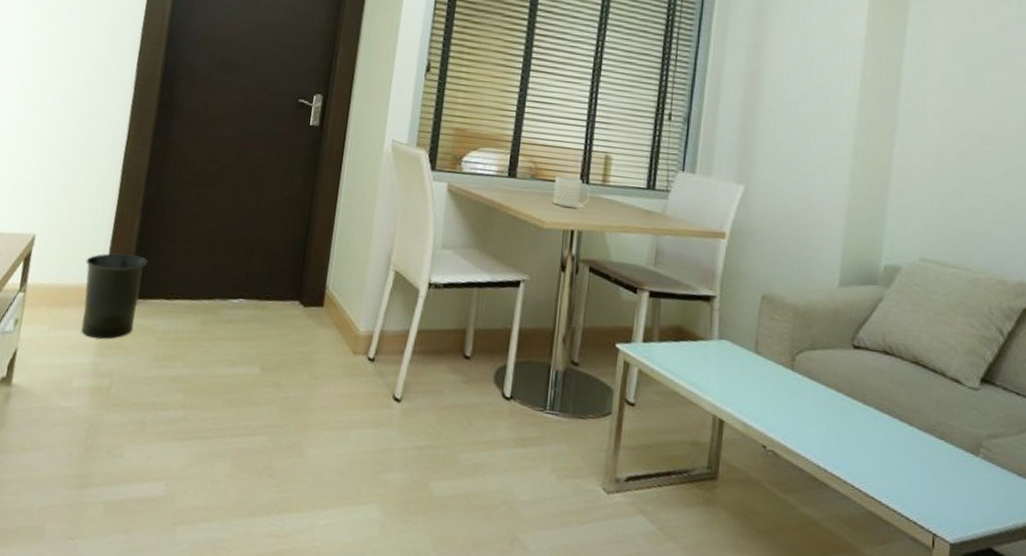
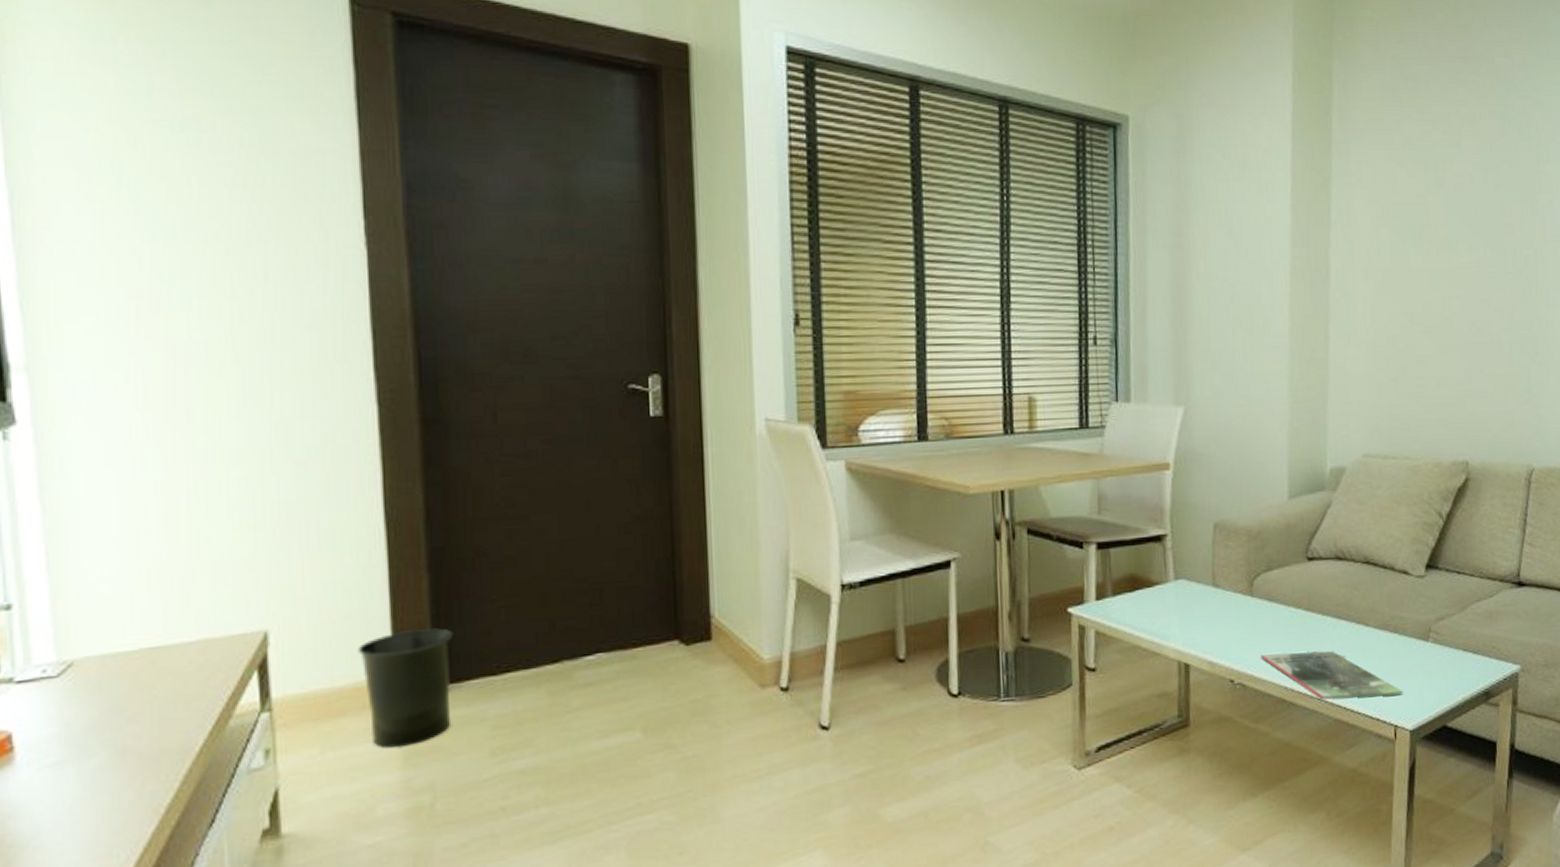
mug: present [552,176,591,208] -> none [974,429,1018,466]
magazine: none [796,427,946,505] -> present [1261,651,1404,700]

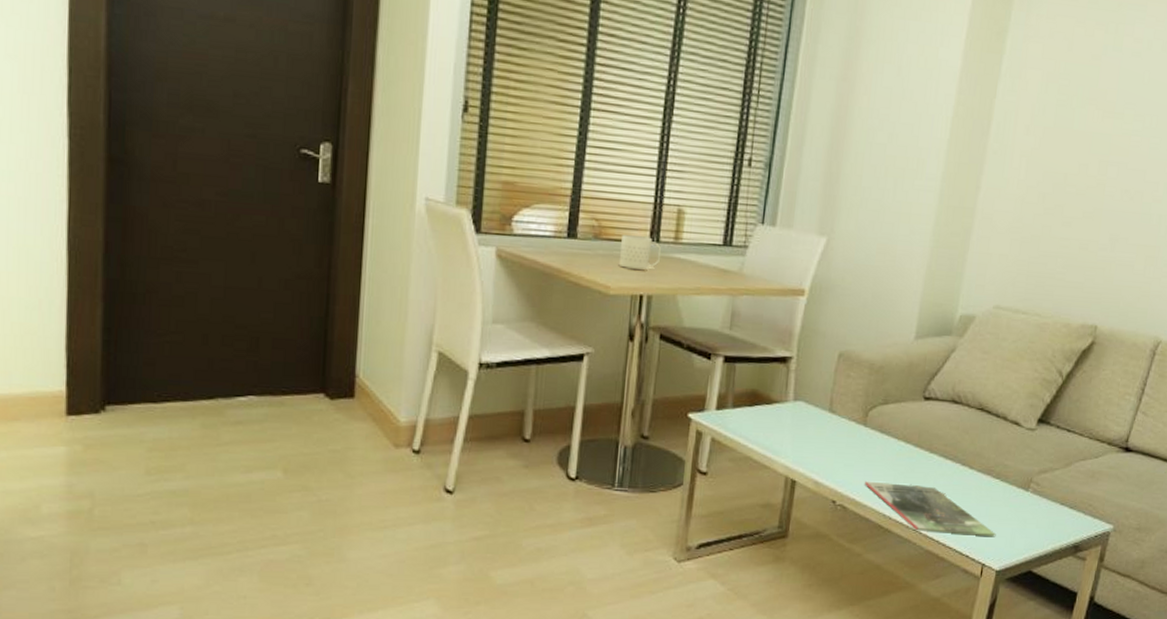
waste bin: present [358,628,454,748] -> none [35,351,122,456]
mug: none [974,429,1018,466] -> present [618,235,662,271]

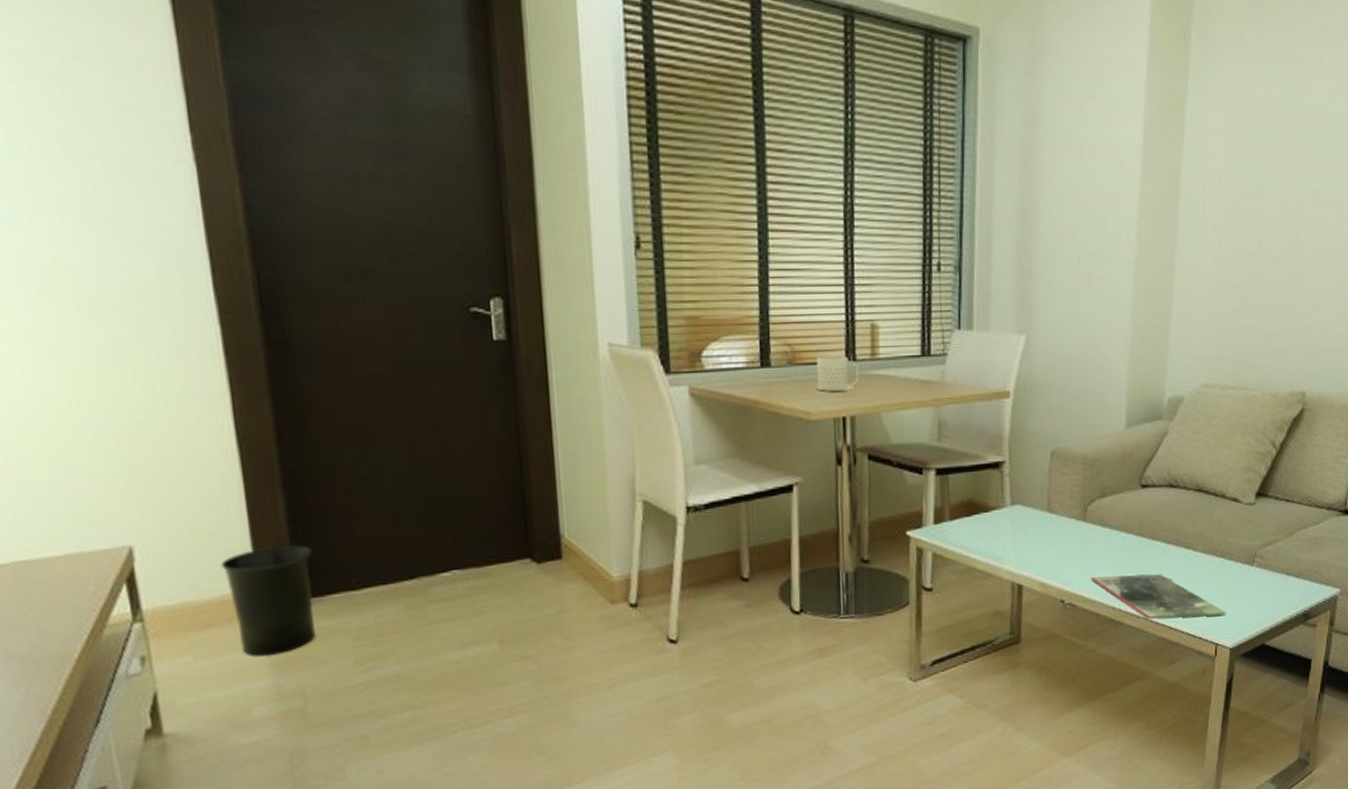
waste bin: none [35,351,122,456] -> present [221,545,315,656]

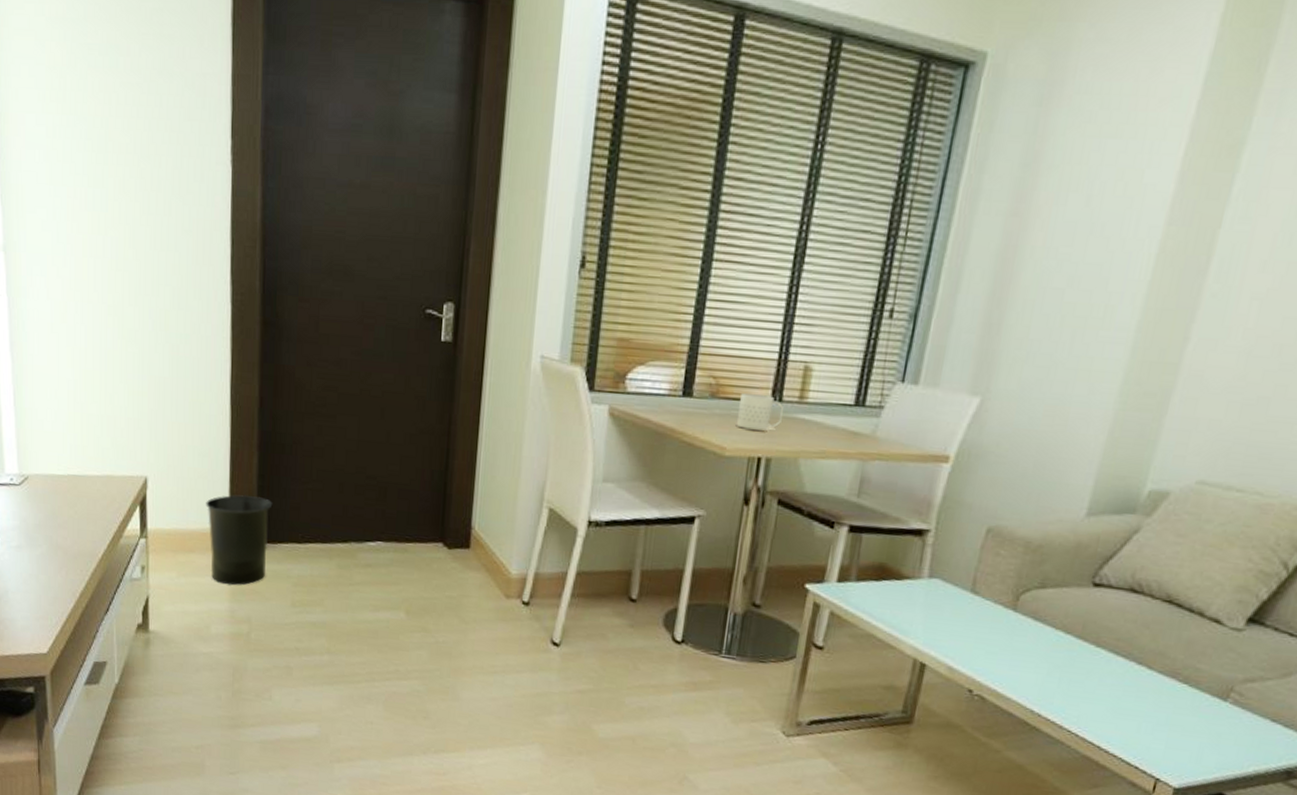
magazine: present [1091,574,1227,620] -> none [1010,671,1178,750]

